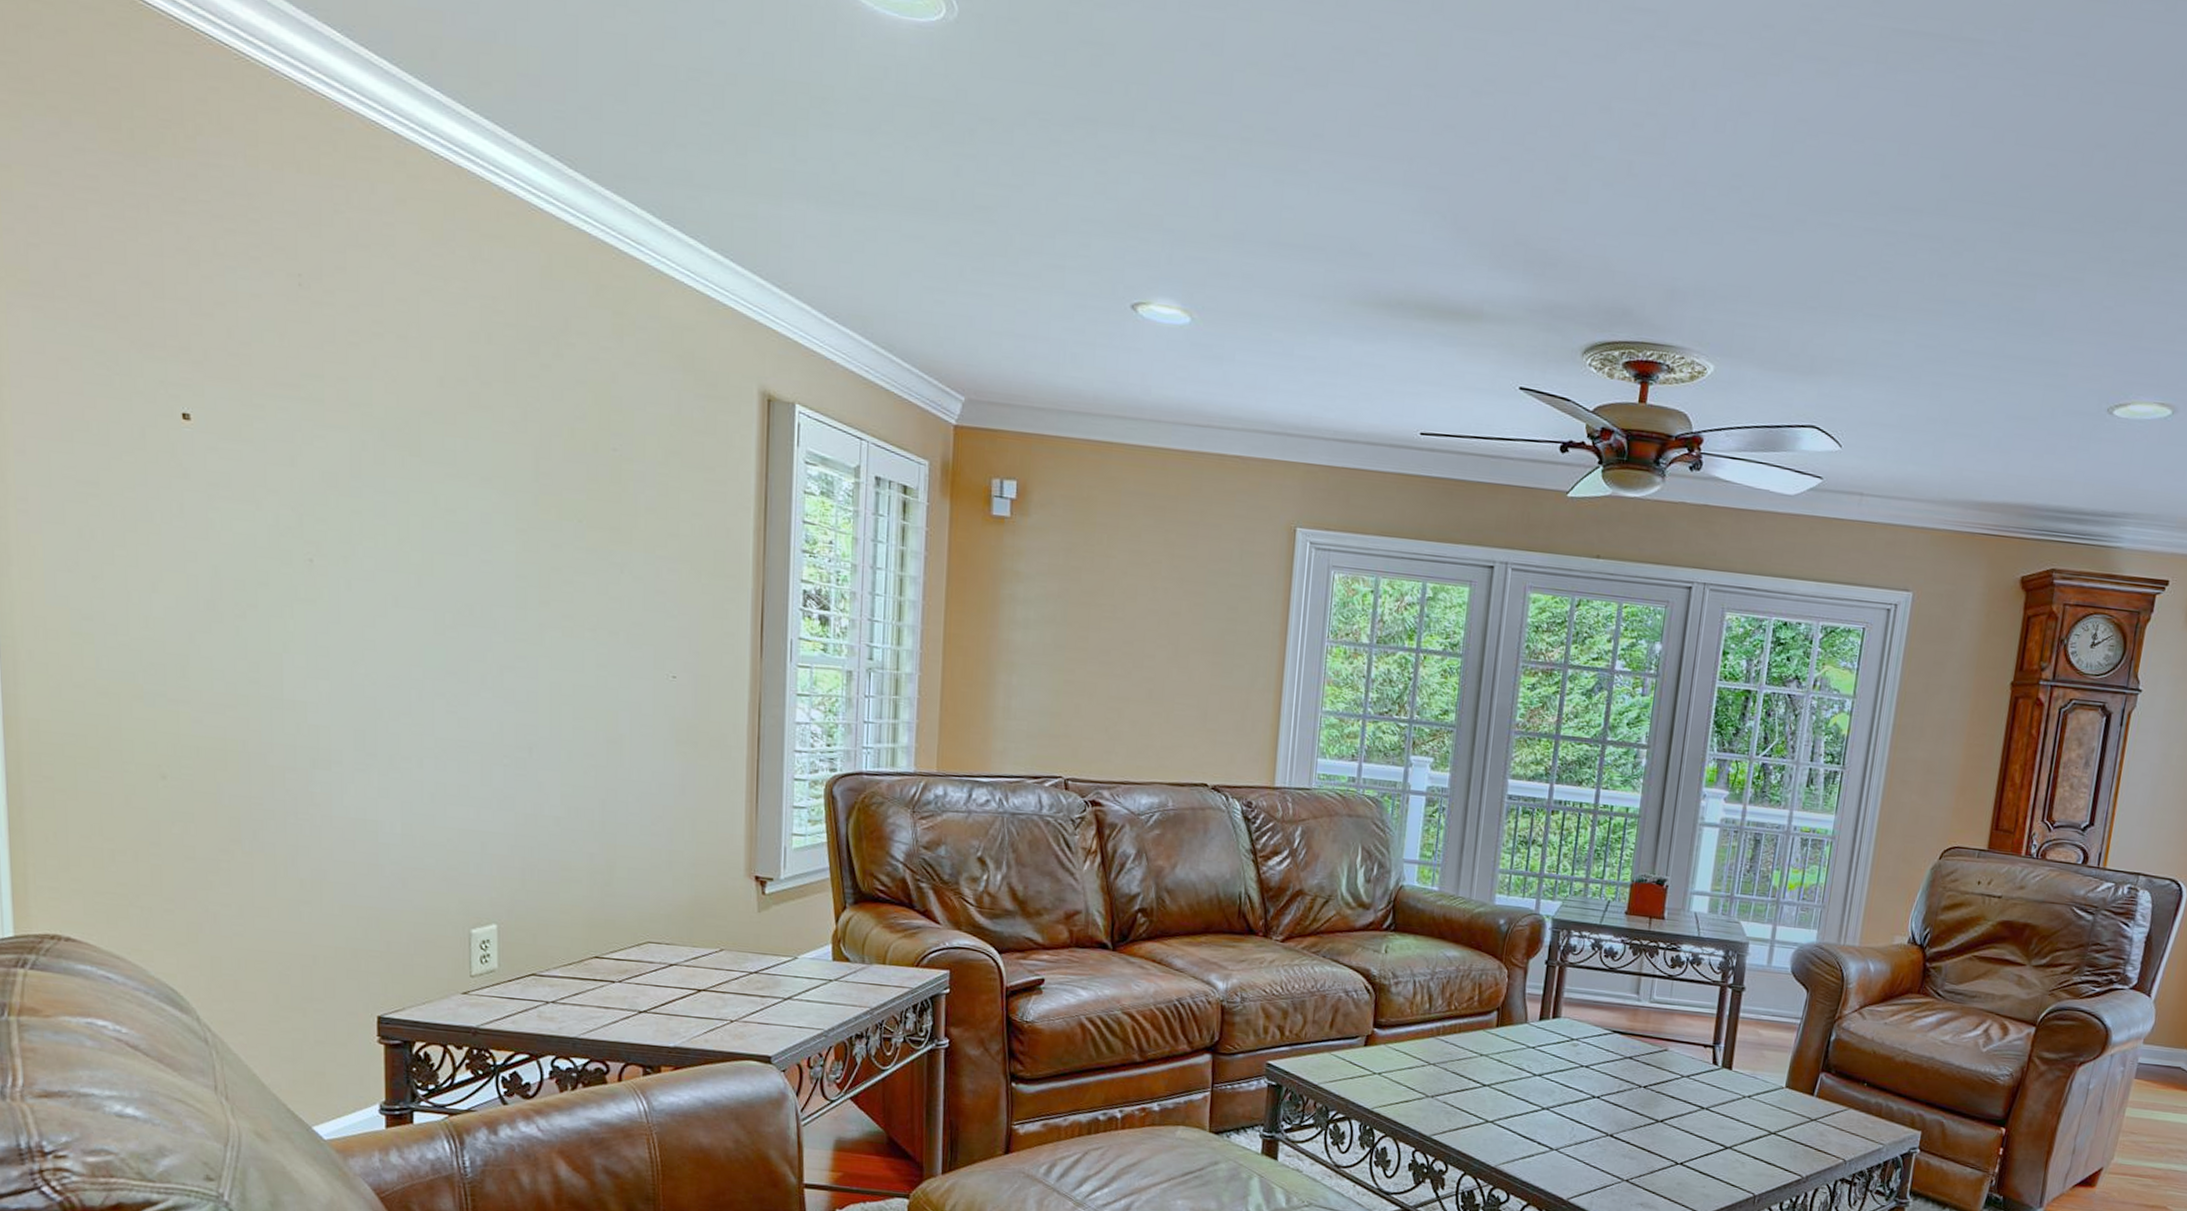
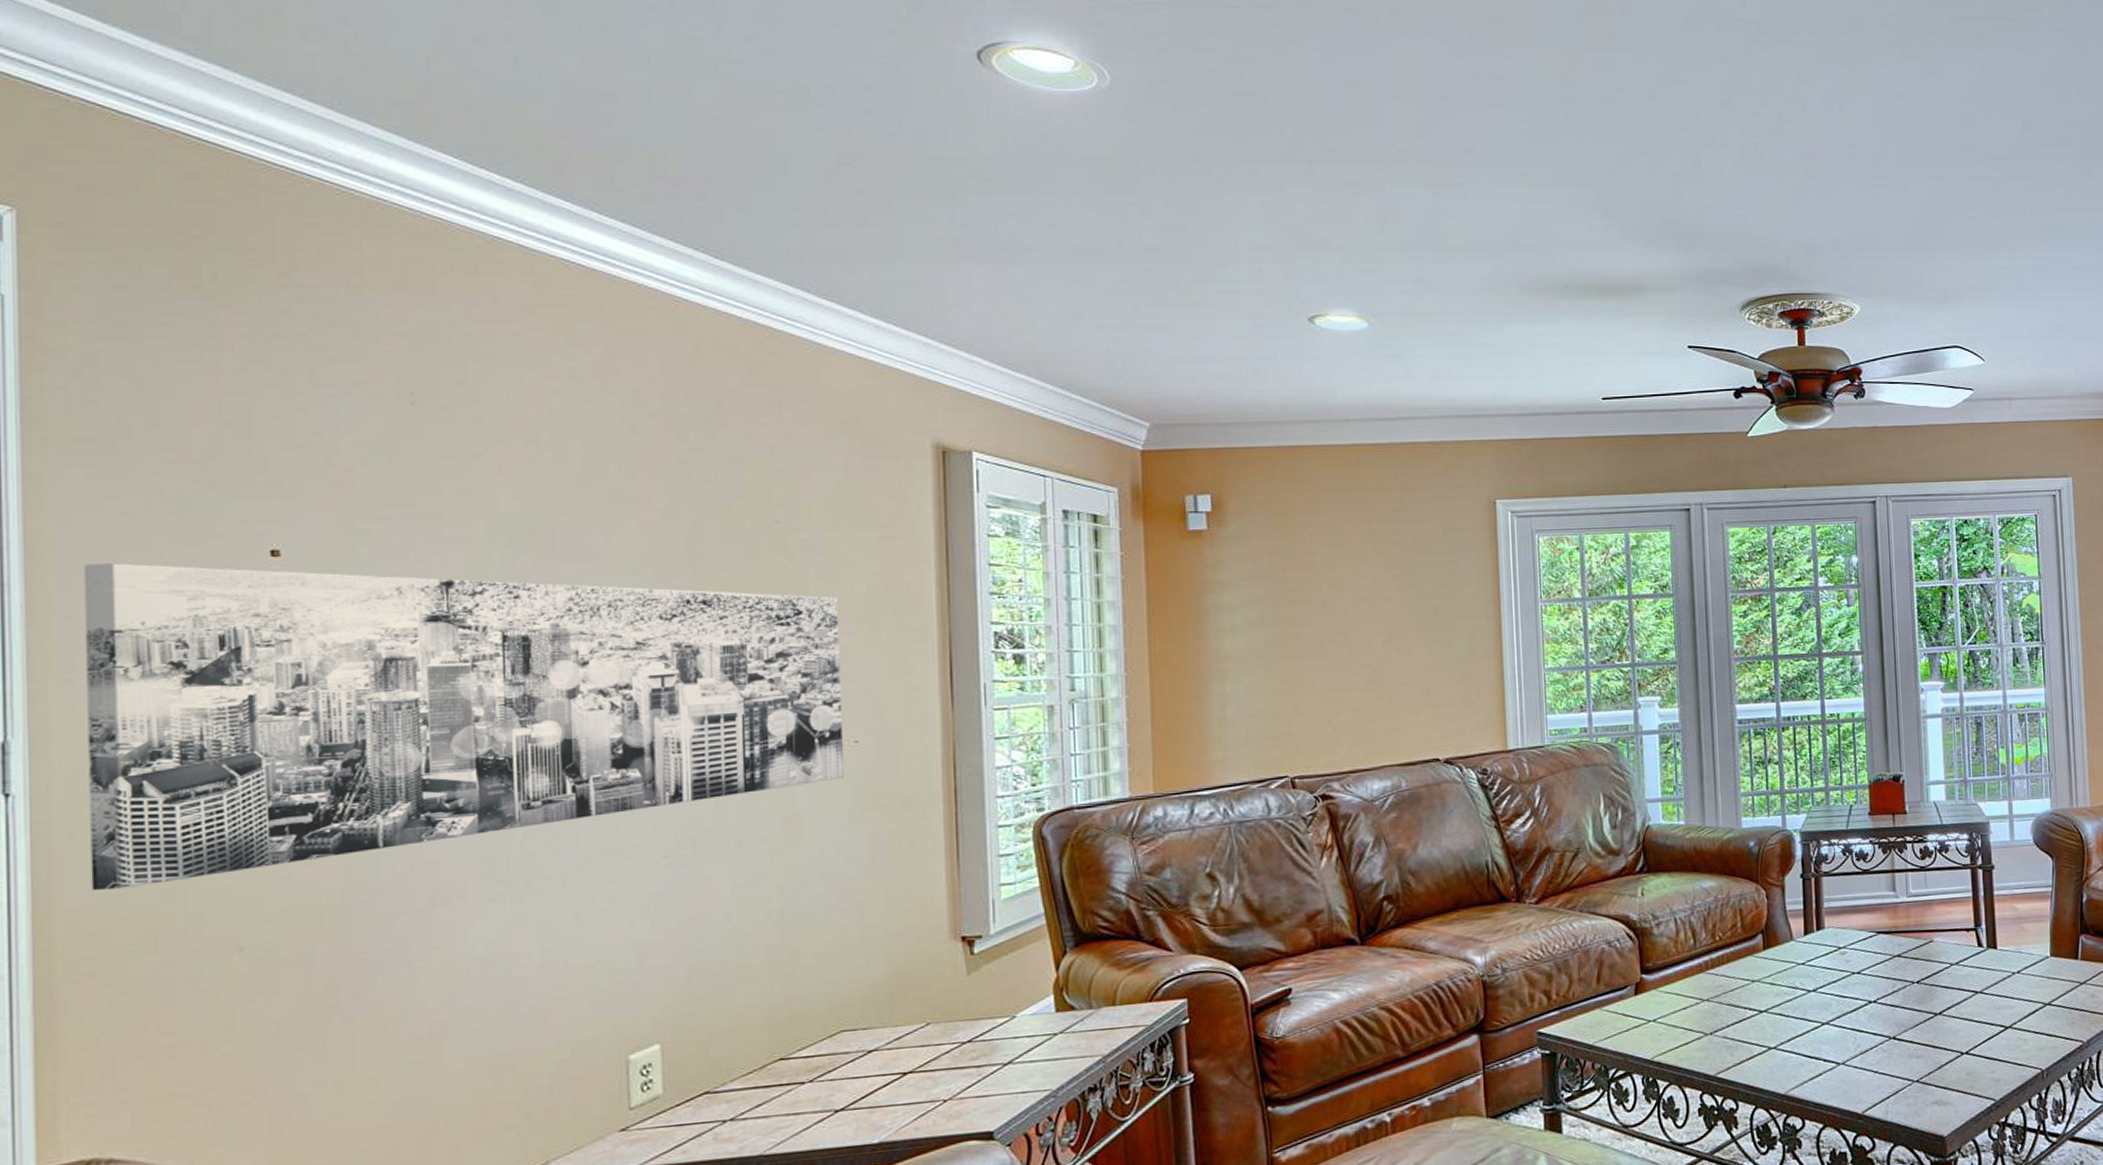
wall art: none [33,404,665,711] -> present [84,563,844,890]

